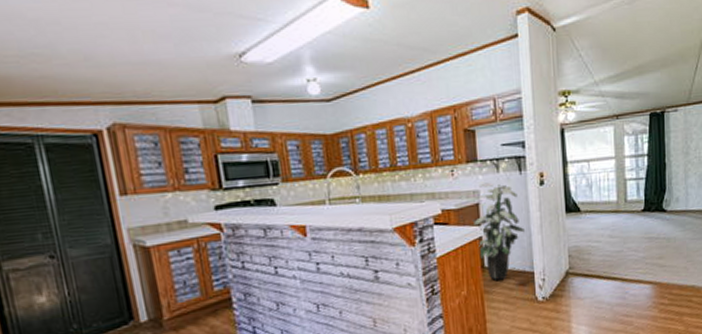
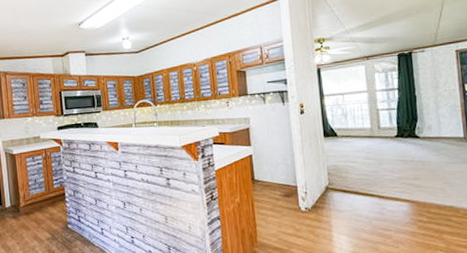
indoor plant: present [472,182,526,280] -> none [244,111,289,191]

